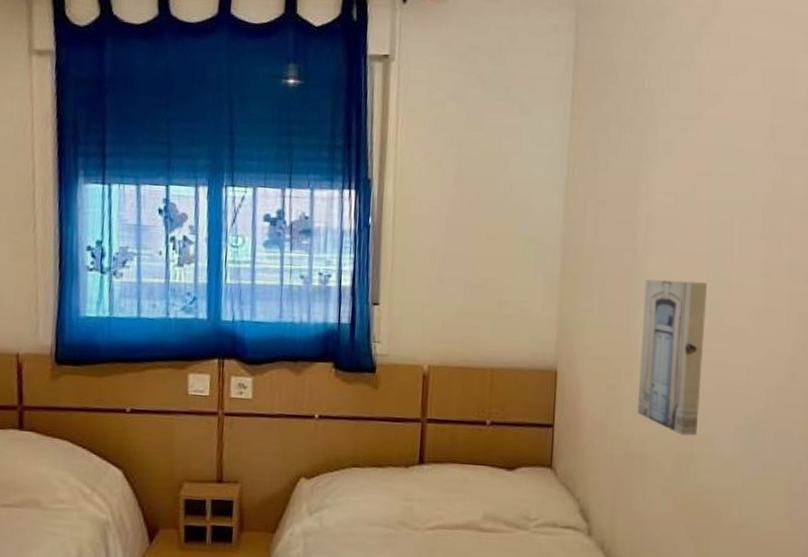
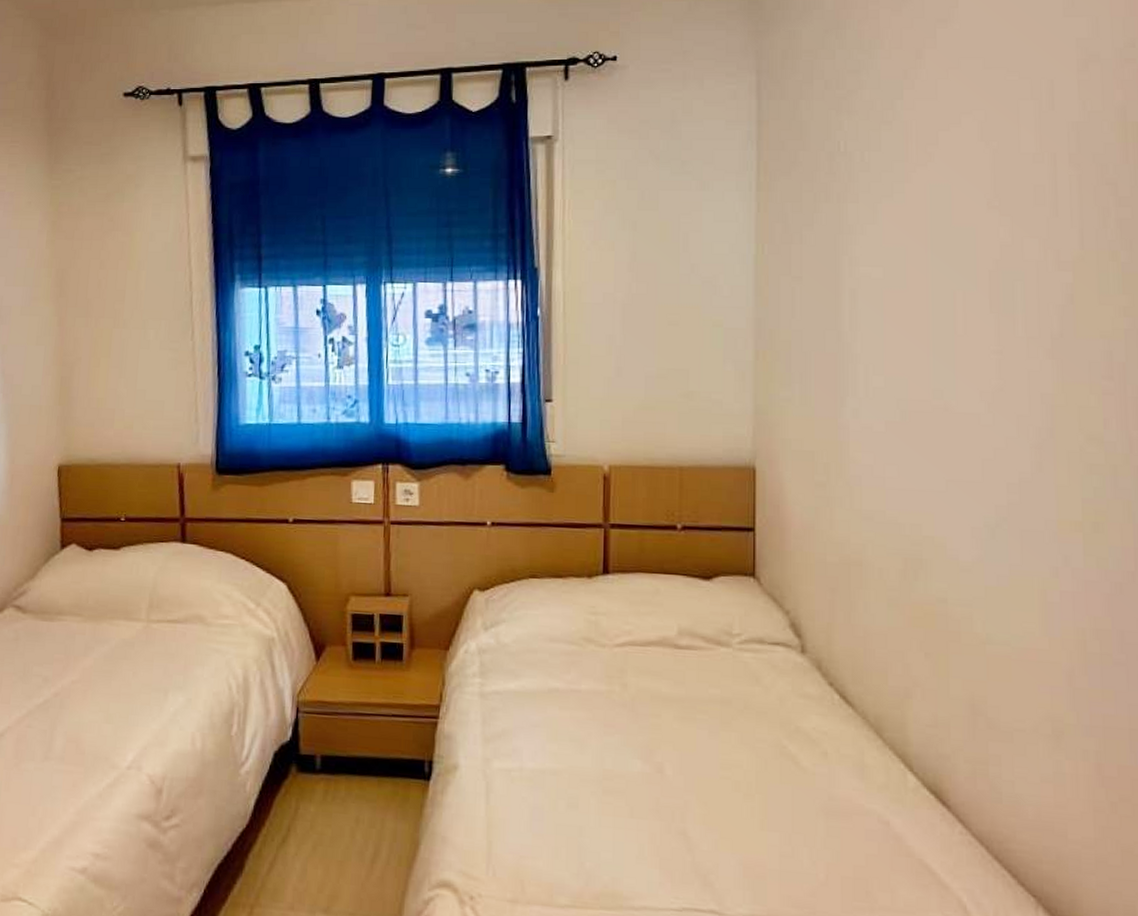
wall art: present [637,279,708,436] -> none [852,362,928,538]

